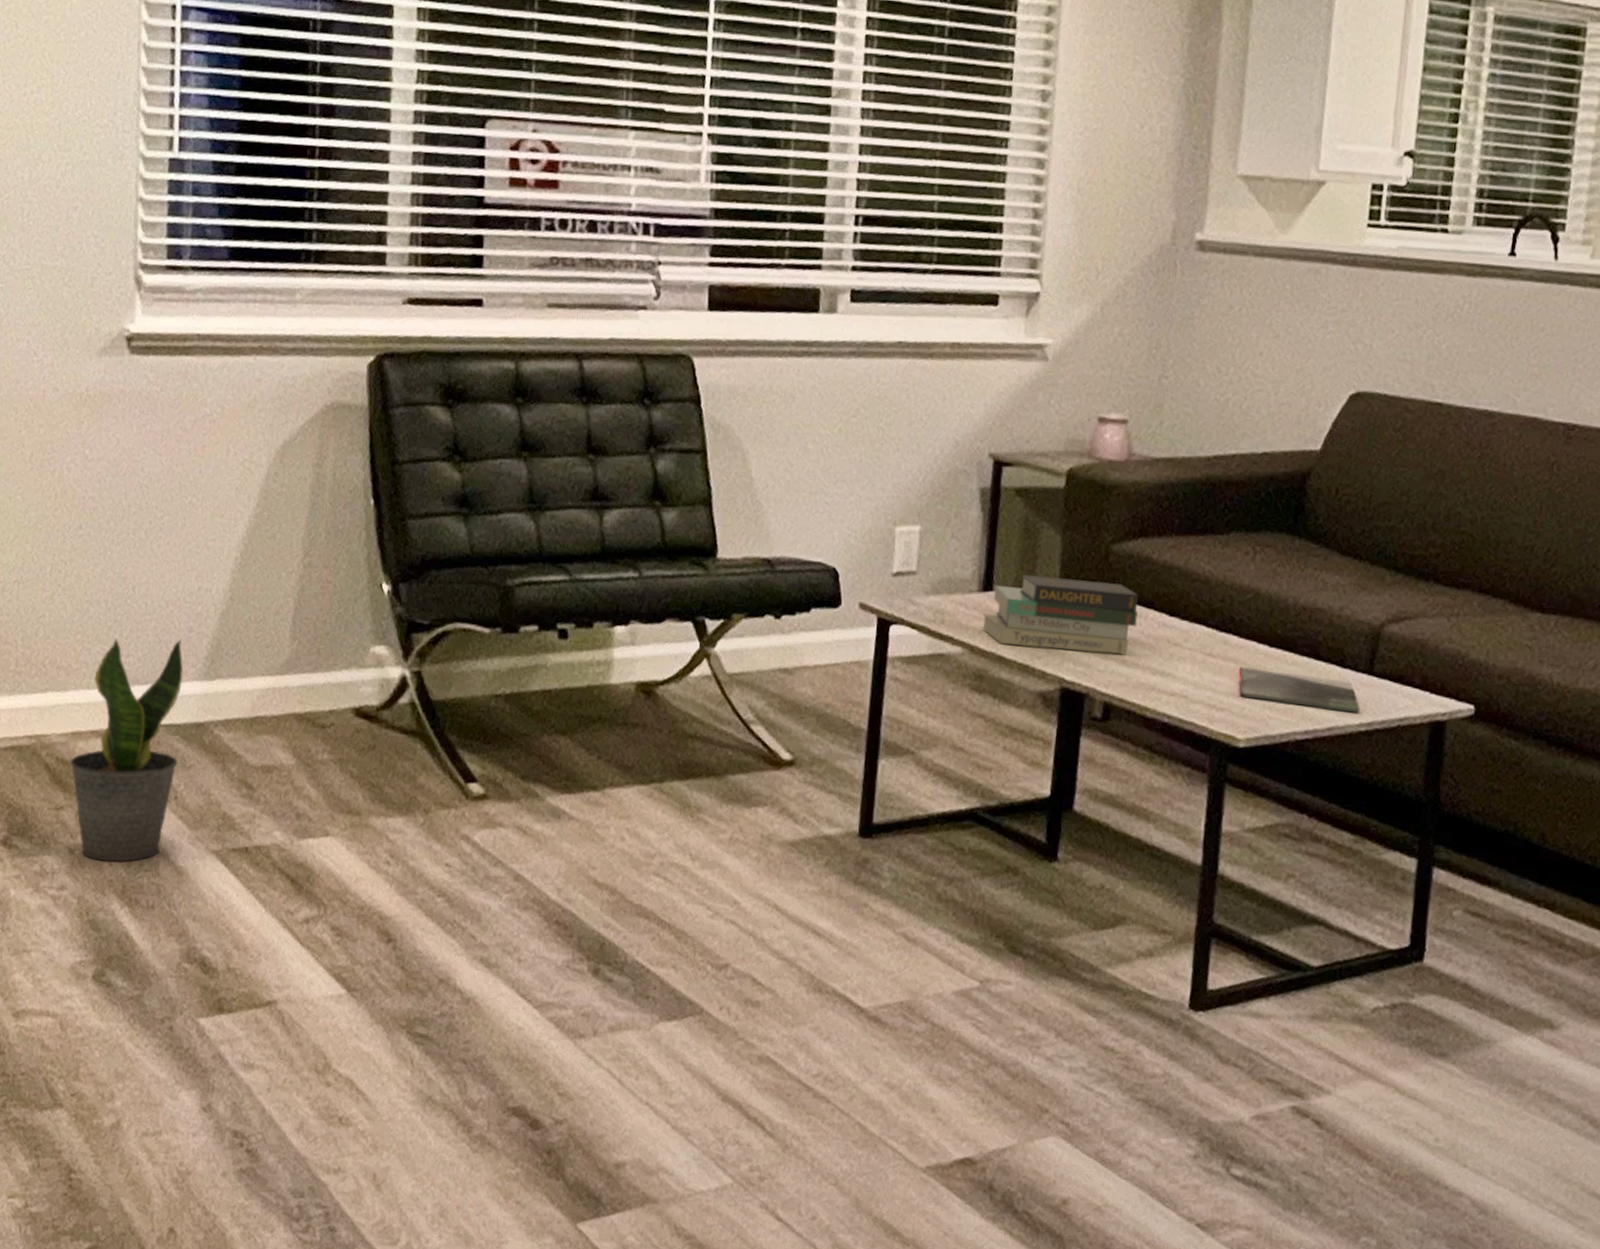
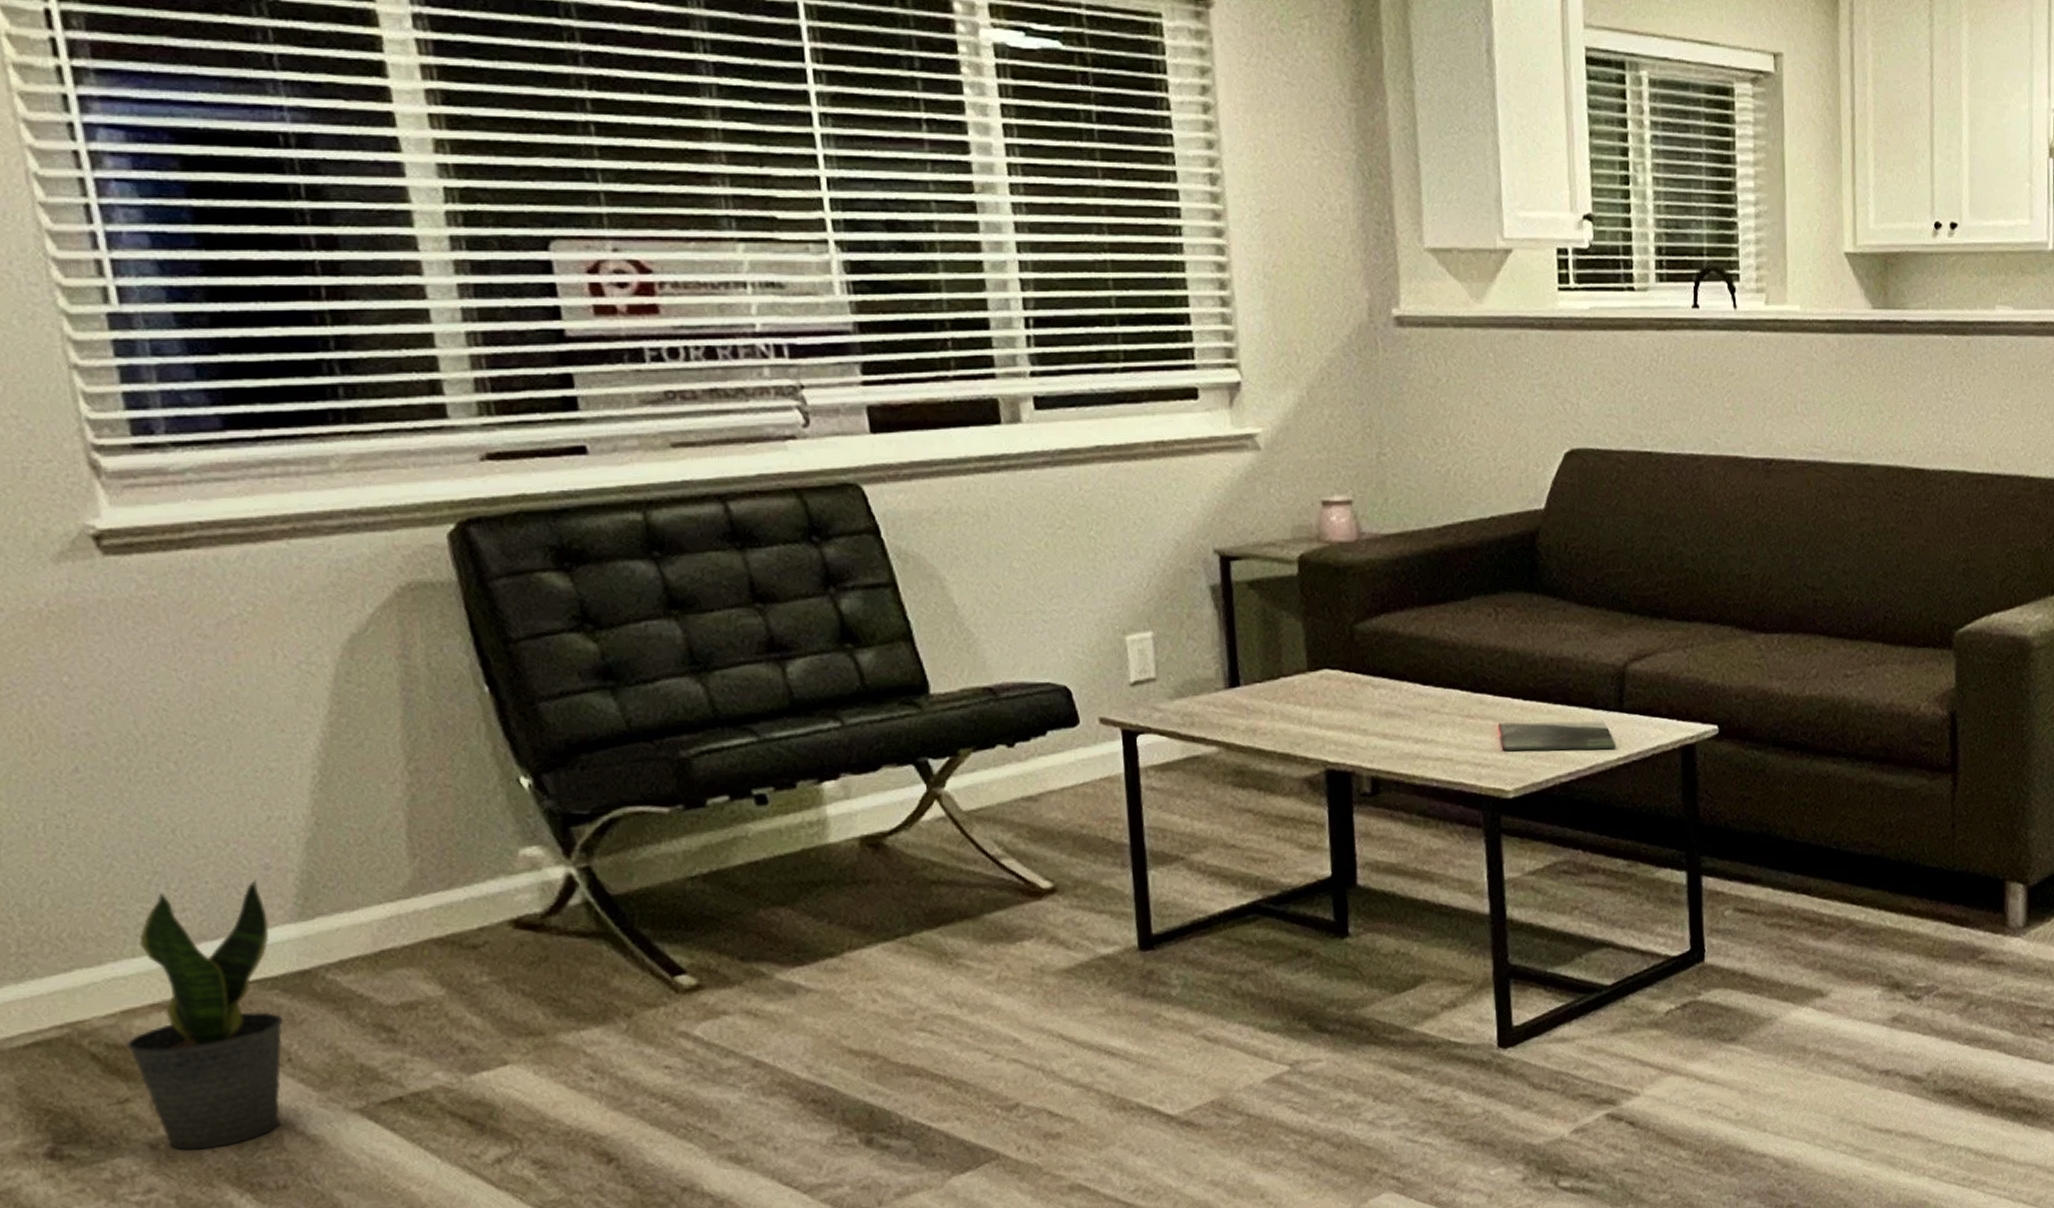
books: present [981,574,1139,655] -> none [1234,661,1392,737]

